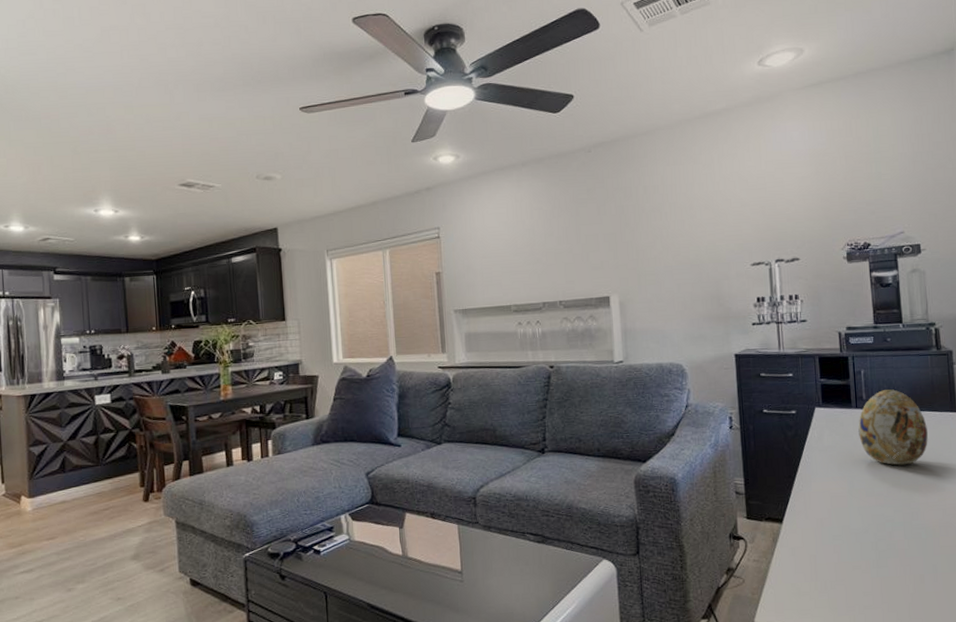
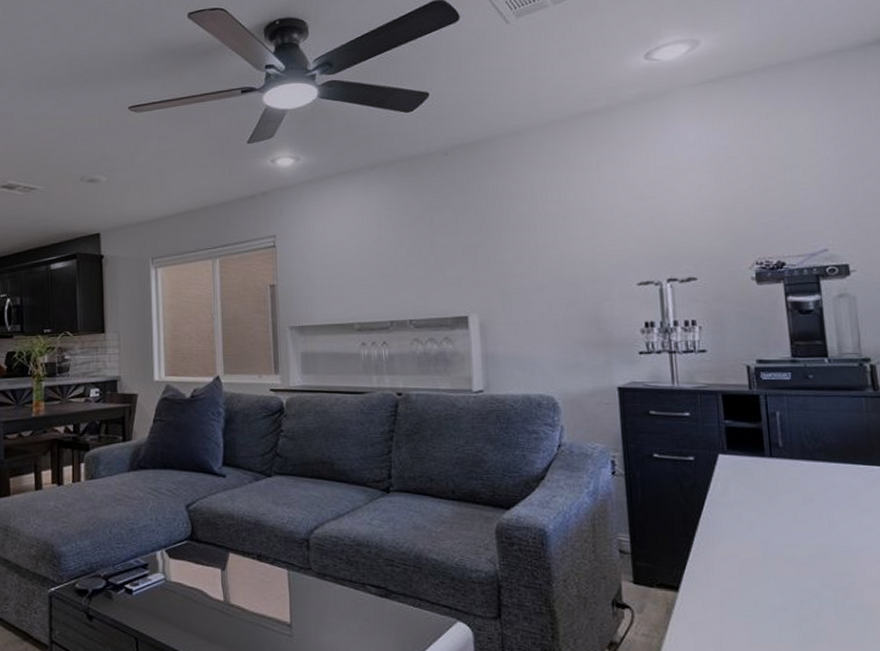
decorative egg: present [858,389,928,466] -> none [773,436,865,529]

